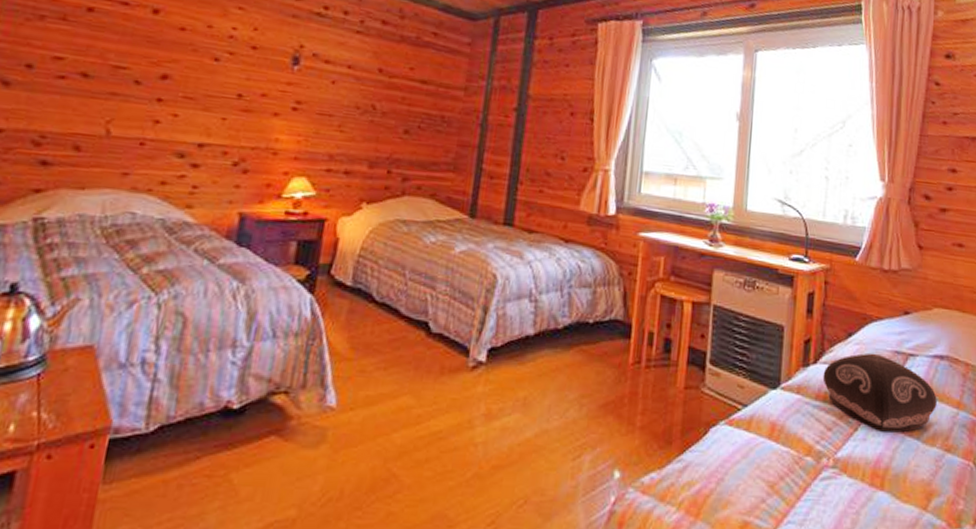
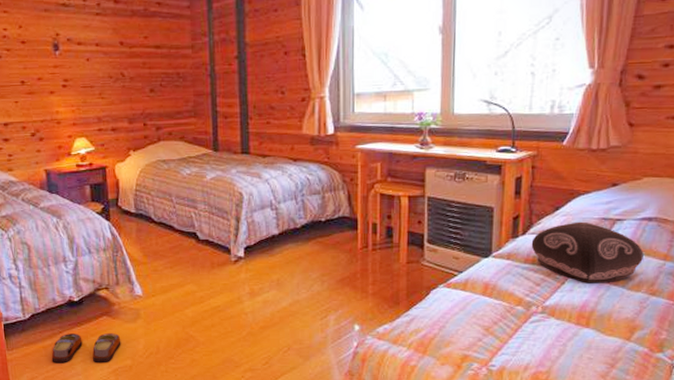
slippers: none [171,460,290,512] -> present [51,332,121,363]

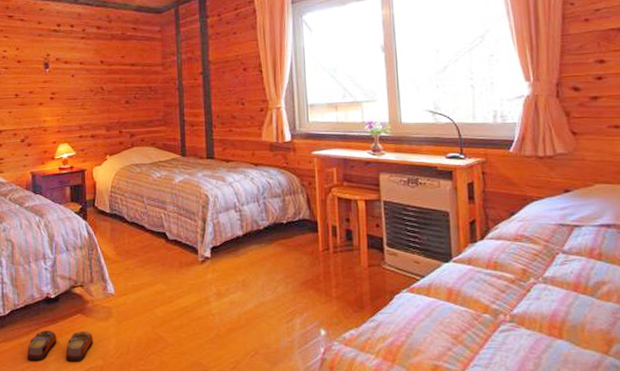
cushion: present [531,221,644,283] -> none [490,227,608,292]

